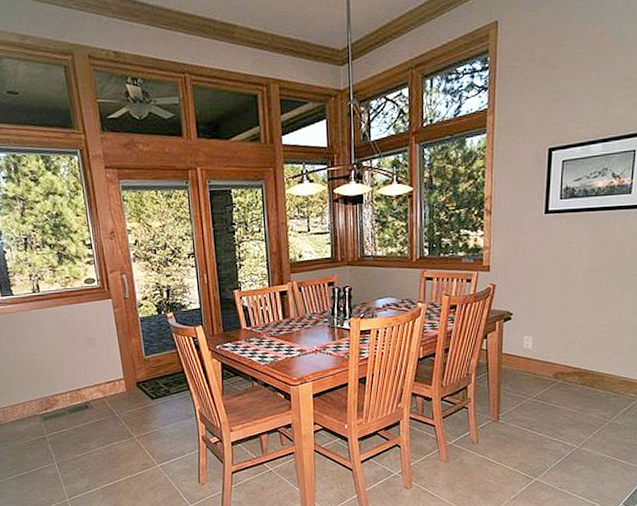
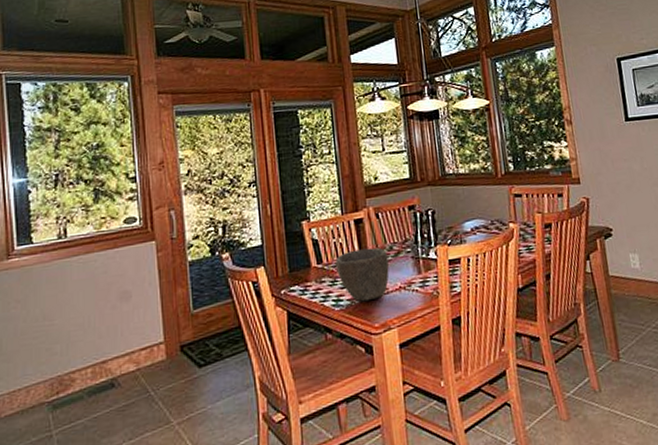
bowl: none [262,316,308,360] -> present [335,247,389,302]

